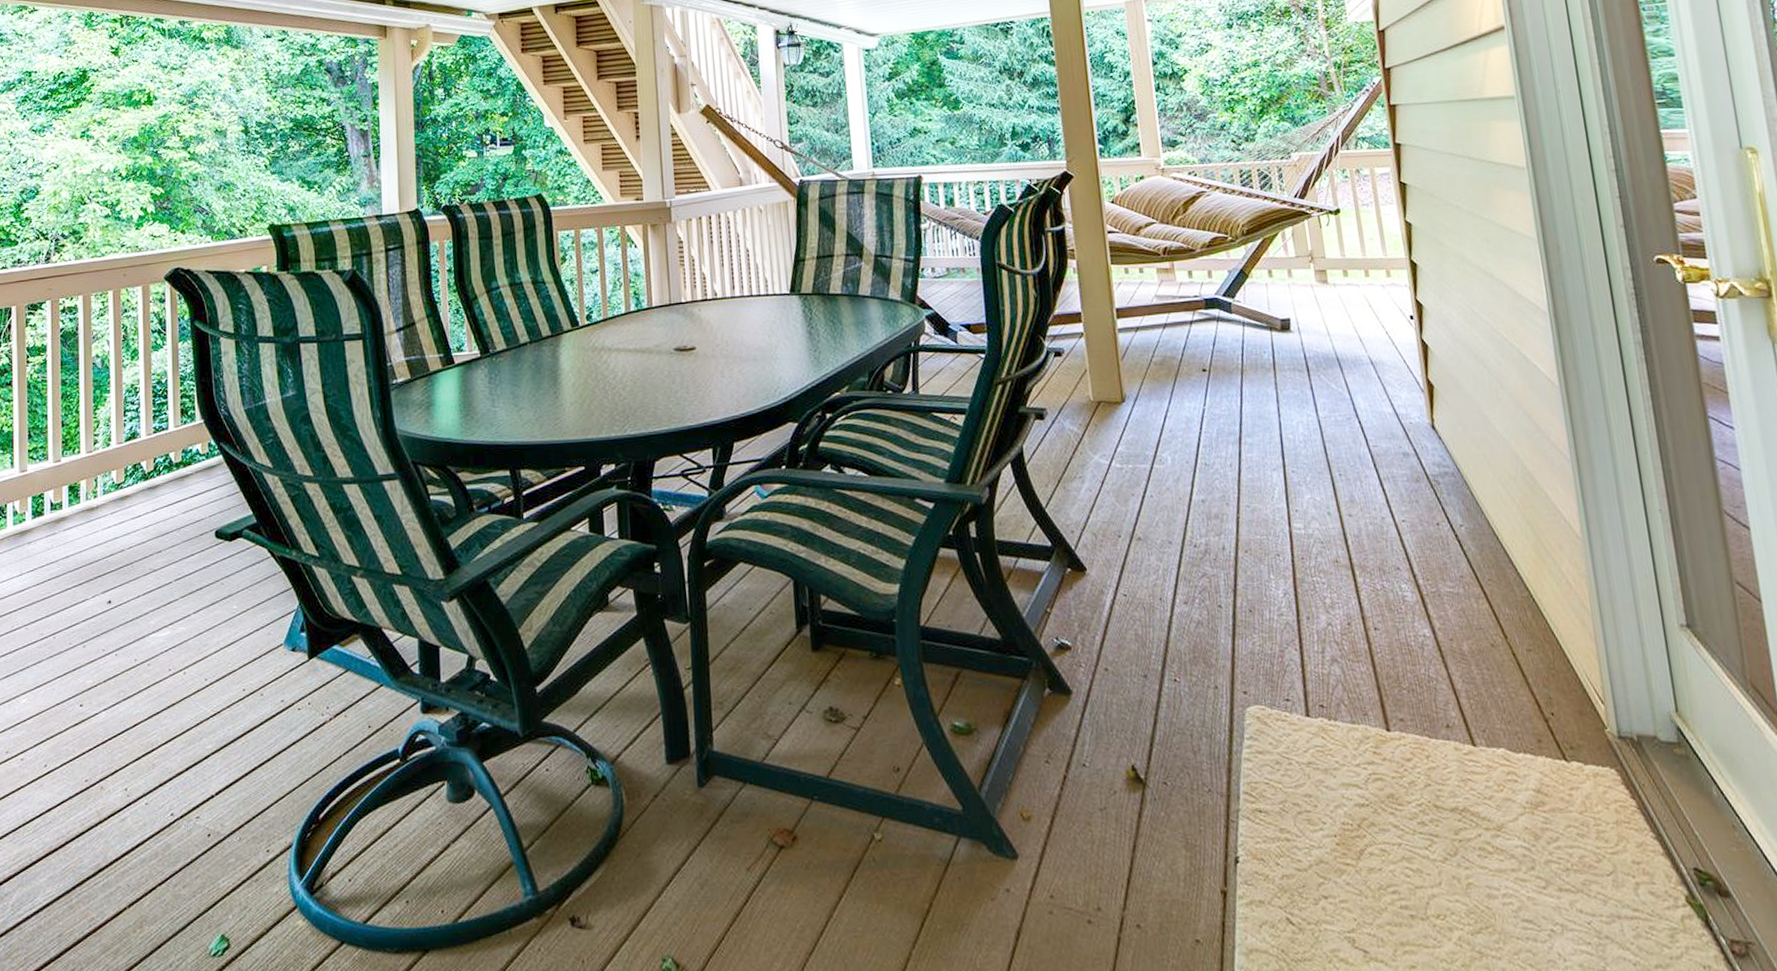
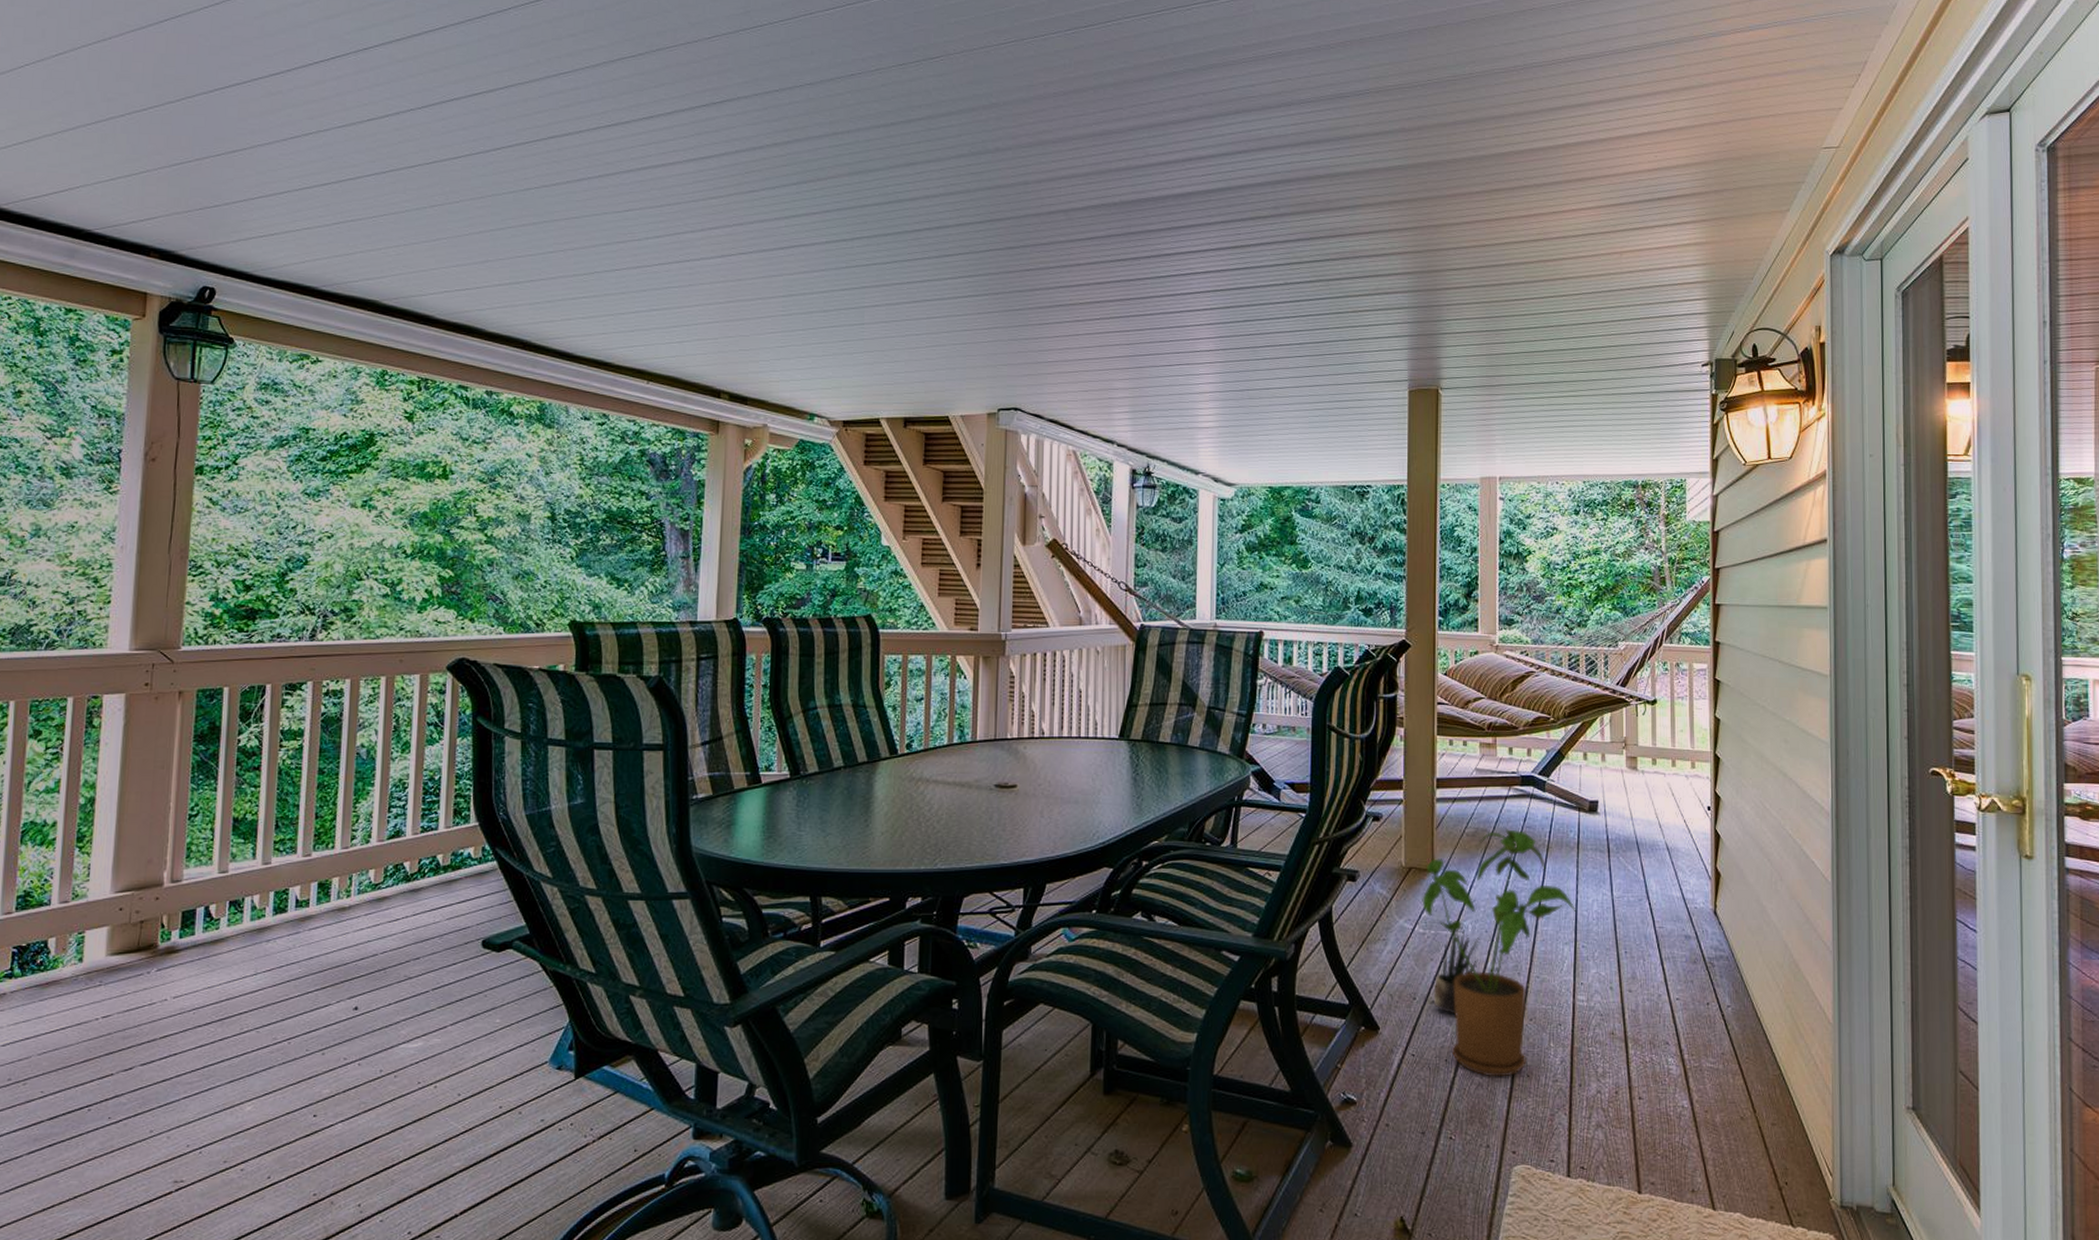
house plant: none [1115,355,1281,614] -> present [1422,829,1577,1077]
potted plant: none [1138,462,1183,551] -> present [1433,930,1480,1015]

